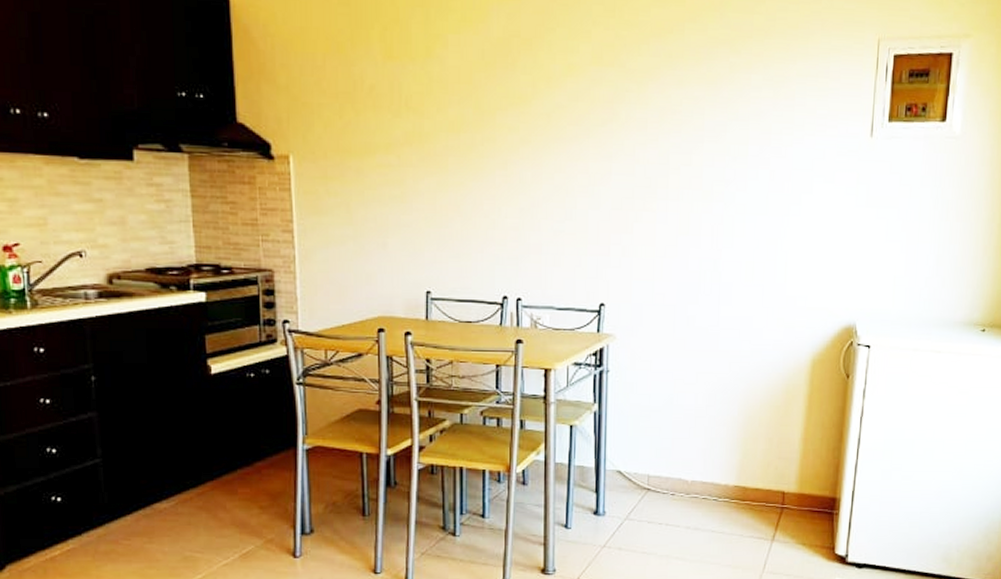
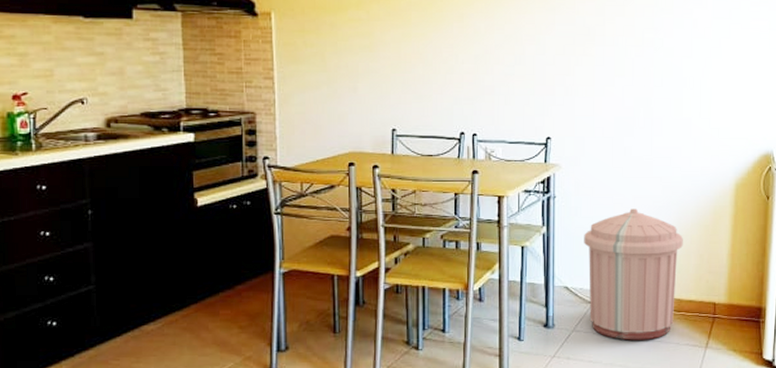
trash can: none [639,385,751,531] -> present [584,208,683,340]

